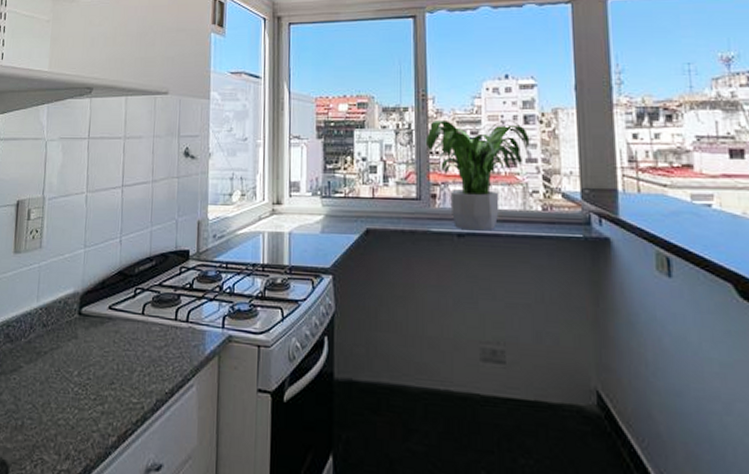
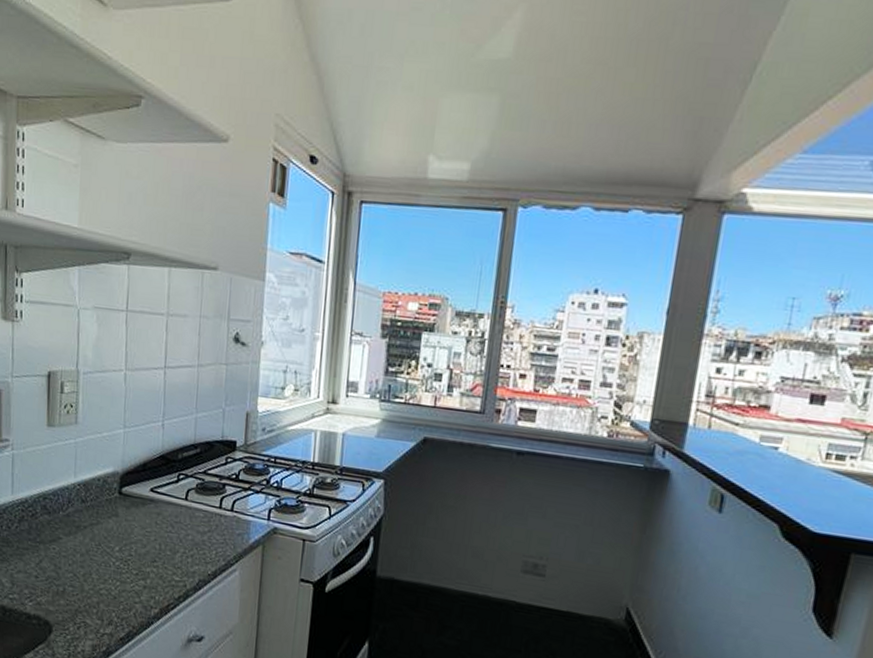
potted plant: present [424,120,530,231] -> none [494,331,609,452]

